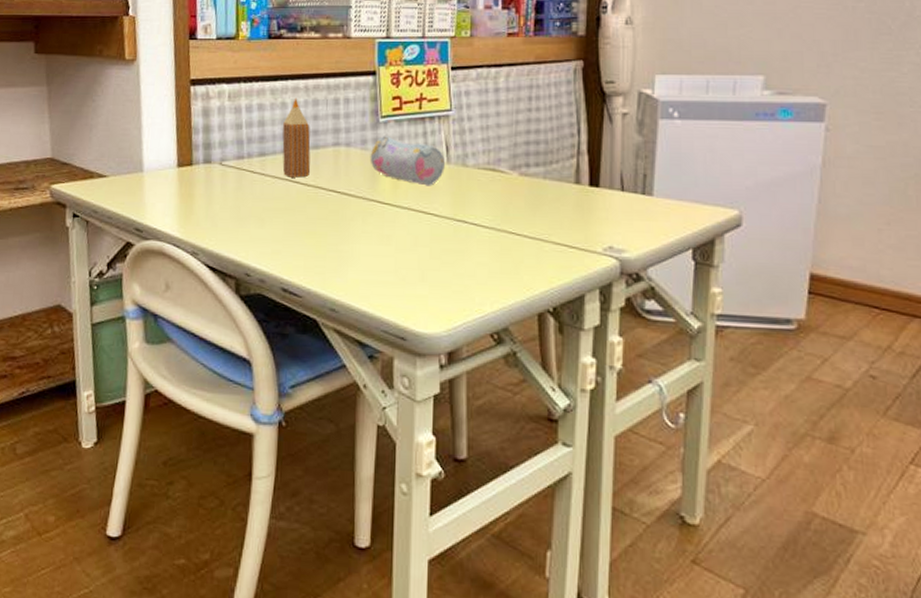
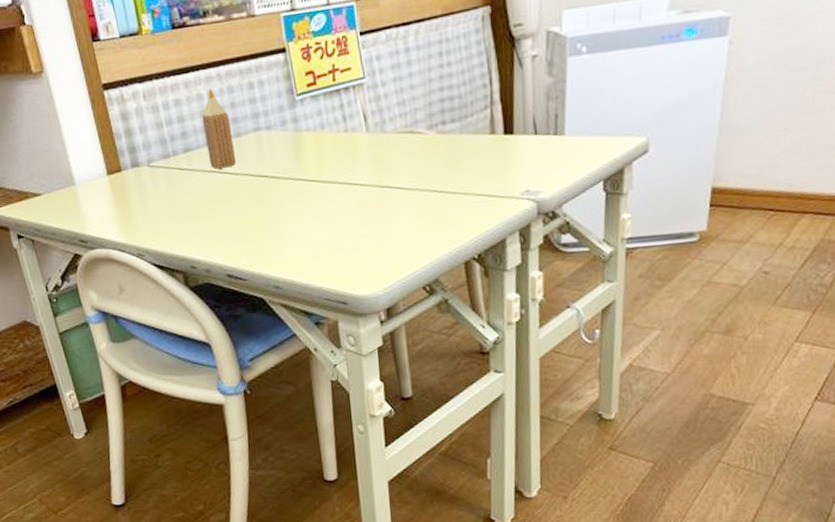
pencil case: present [370,135,445,186] -> none [291,112,365,158]

